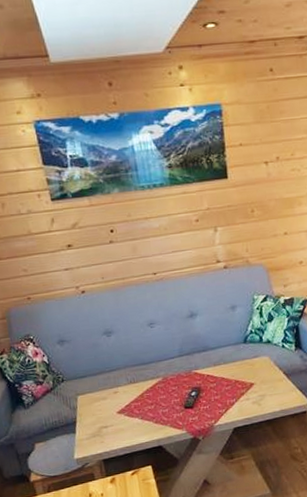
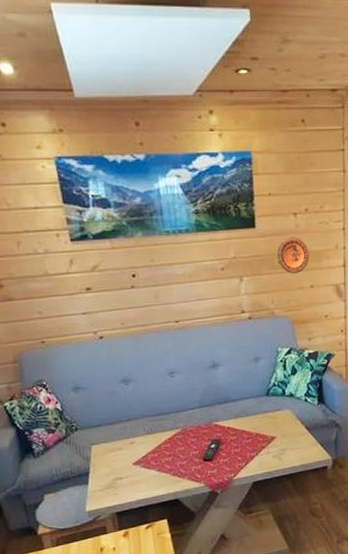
decorative plate: none [250,185,282,222] -> present [277,237,309,273]

